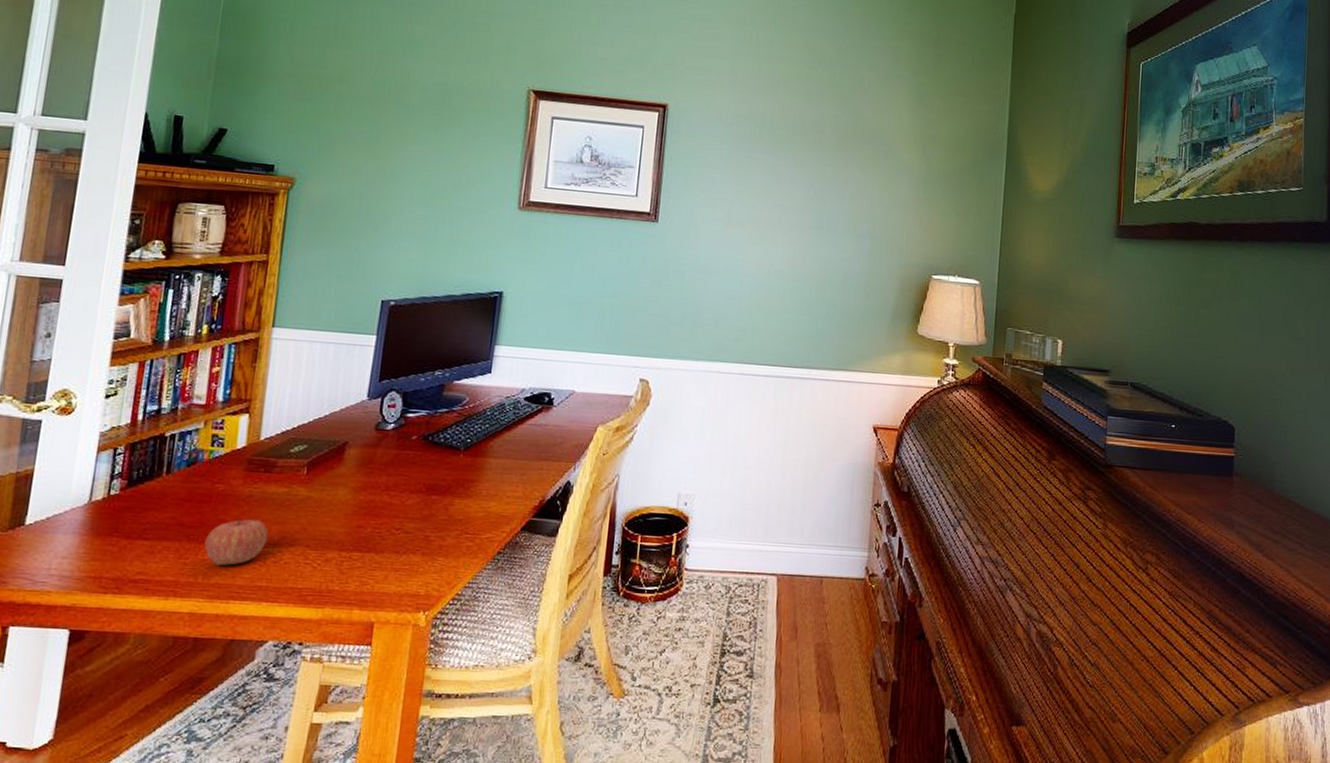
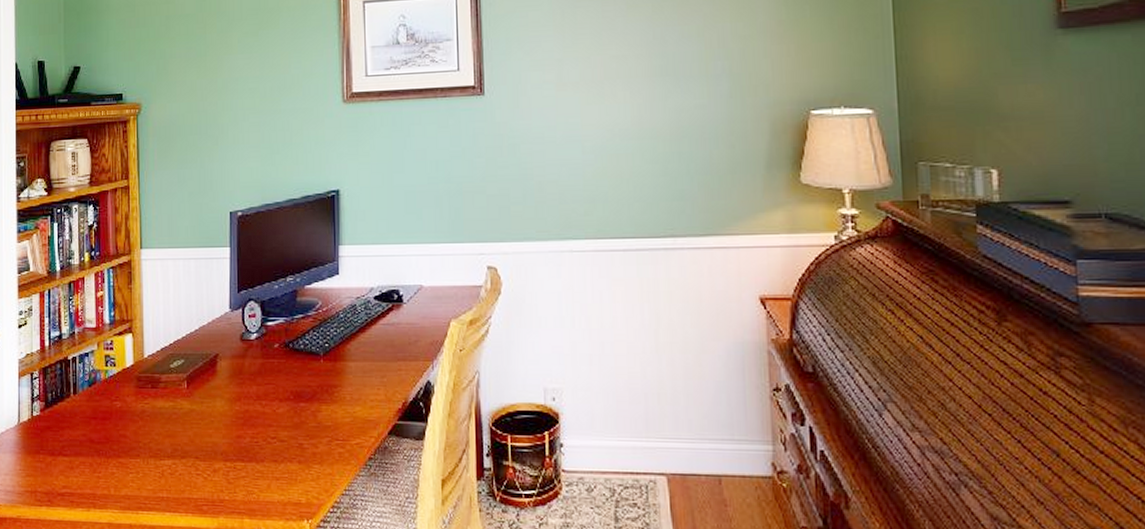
apple: present [204,516,269,566] -> none [112,431,163,478]

